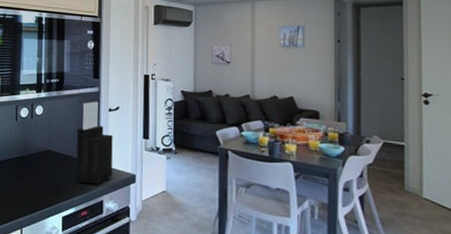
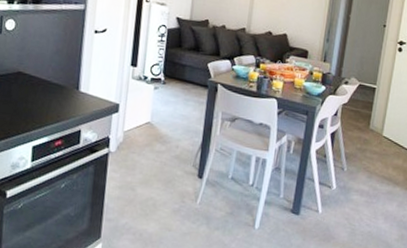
knife block: present [75,101,113,185] -> none [51,20,98,113]

